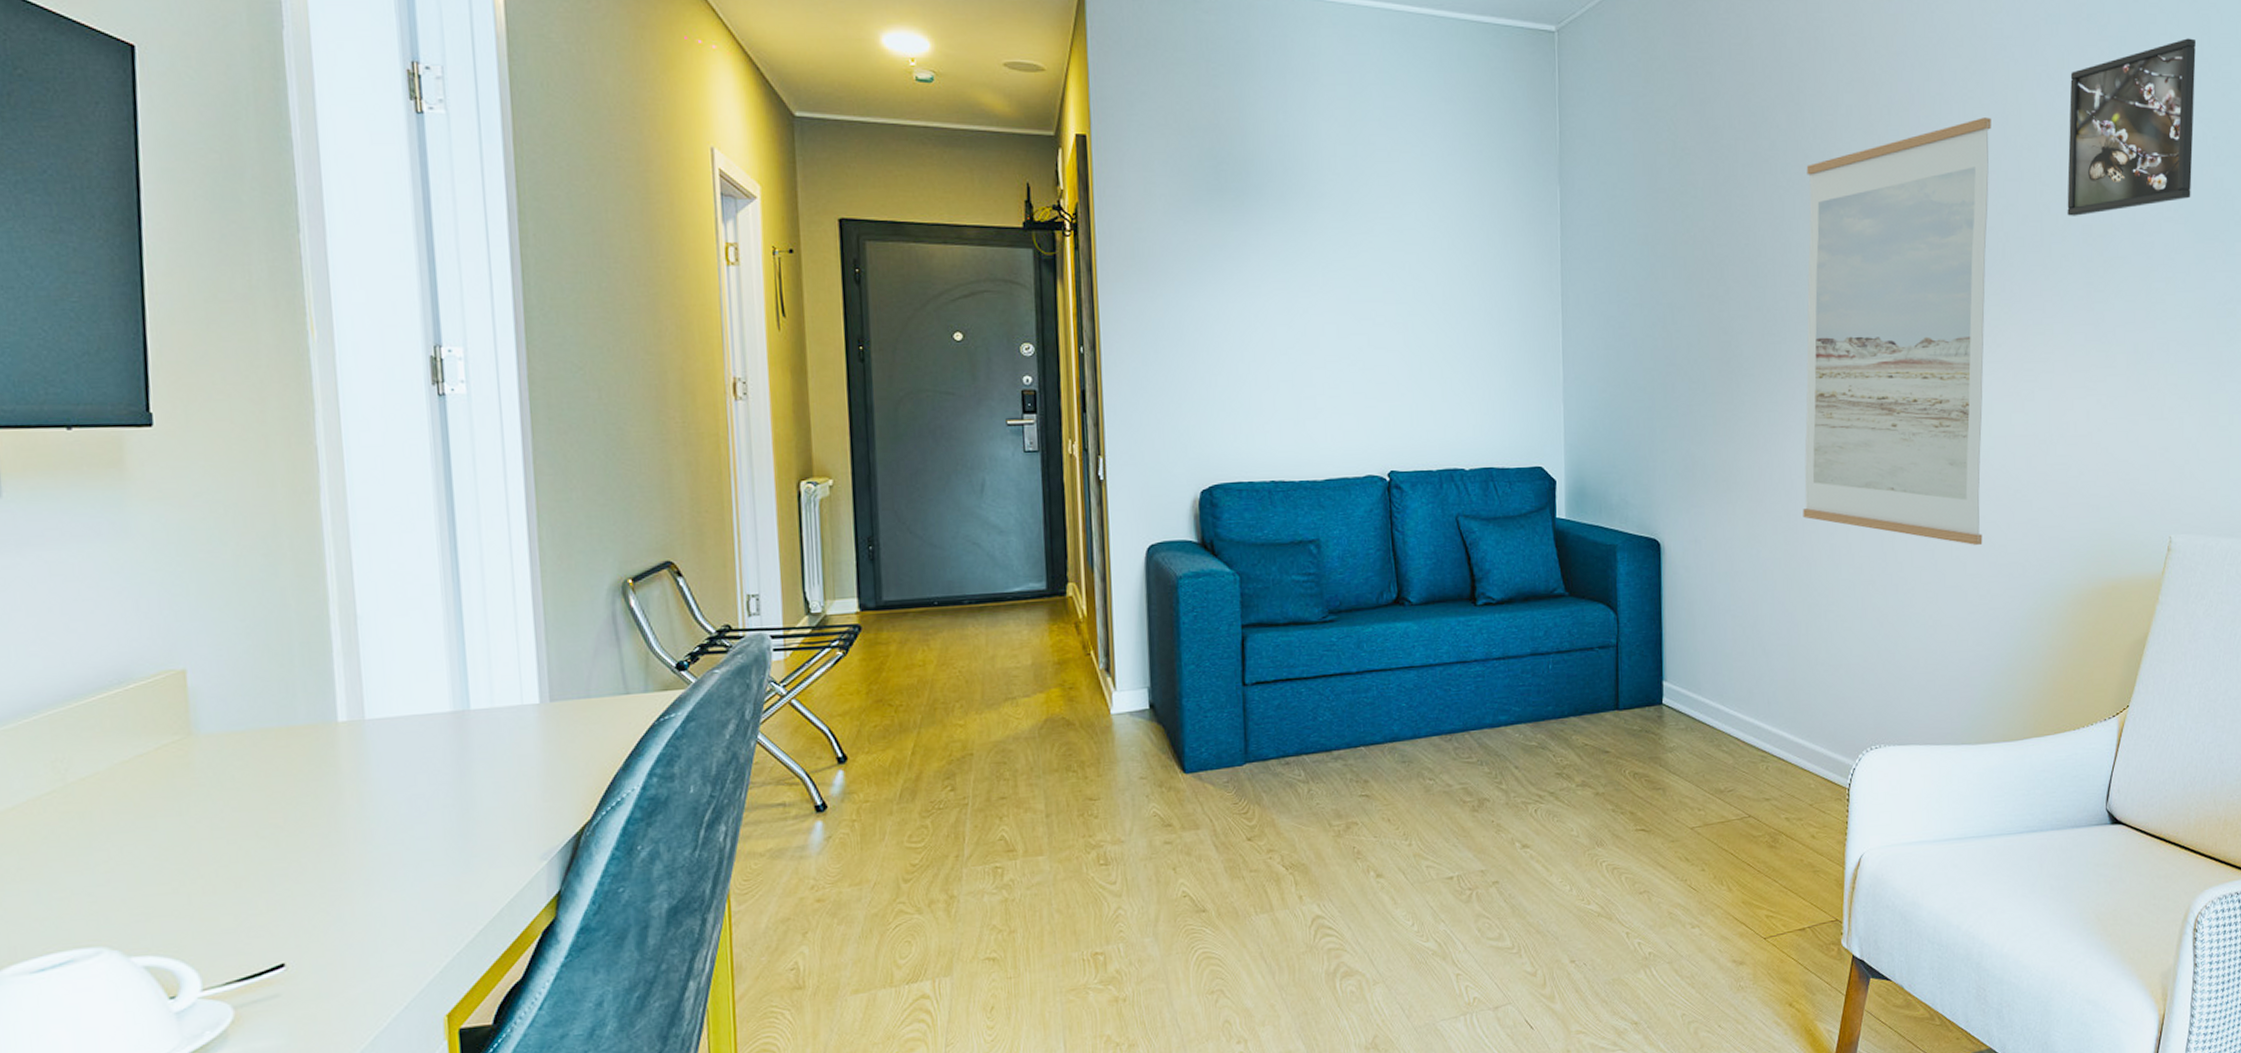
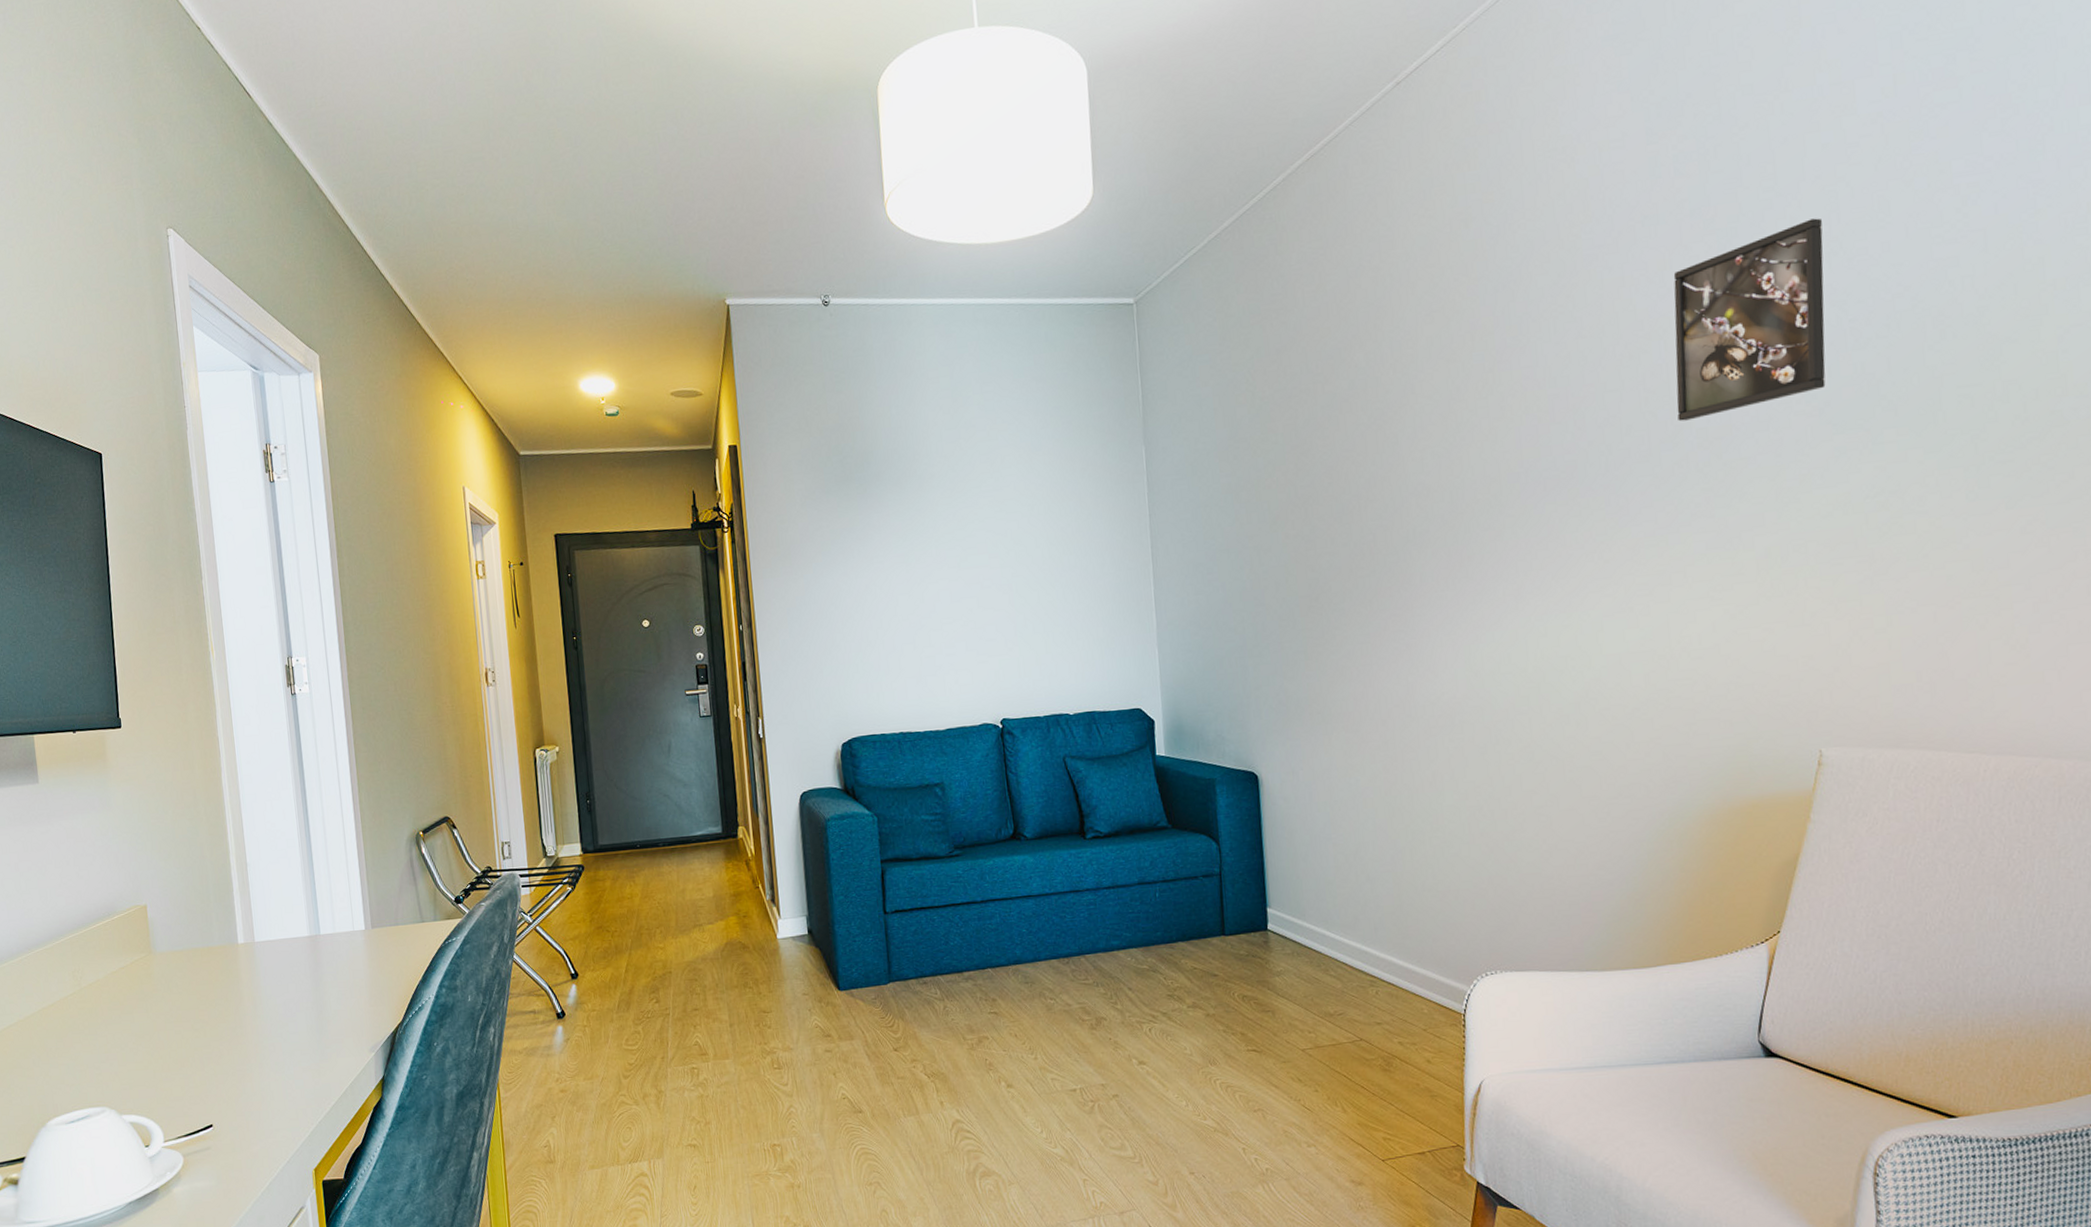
wall art: present [1802,117,1991,545] -> none [1388,330,1599,767]

